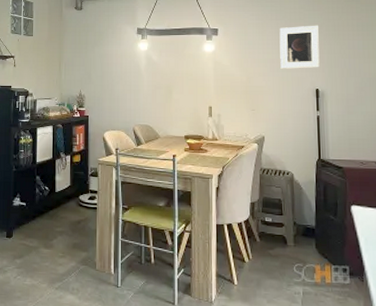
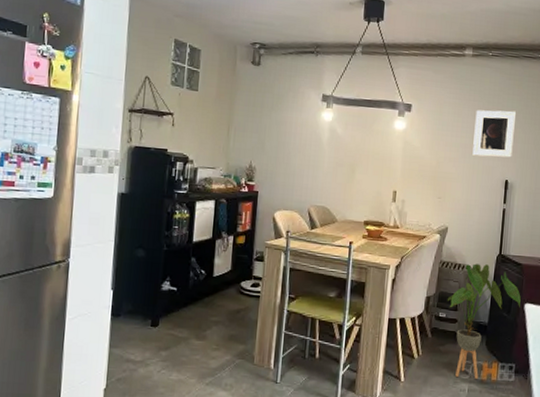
house plant: none [271,169,347,282] -> present [447,263,521,379]

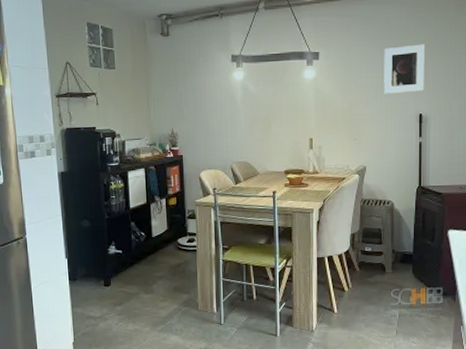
house plant: present [447,263,521,379] -> none [371,197,444,304]

